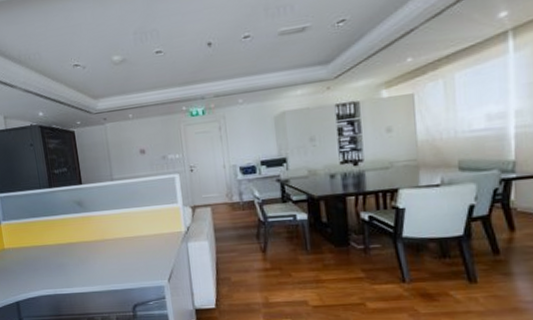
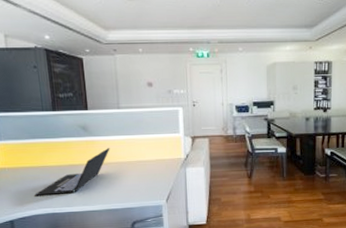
laptop: none [37,223,106,277] -> present [35,148,110,197]

